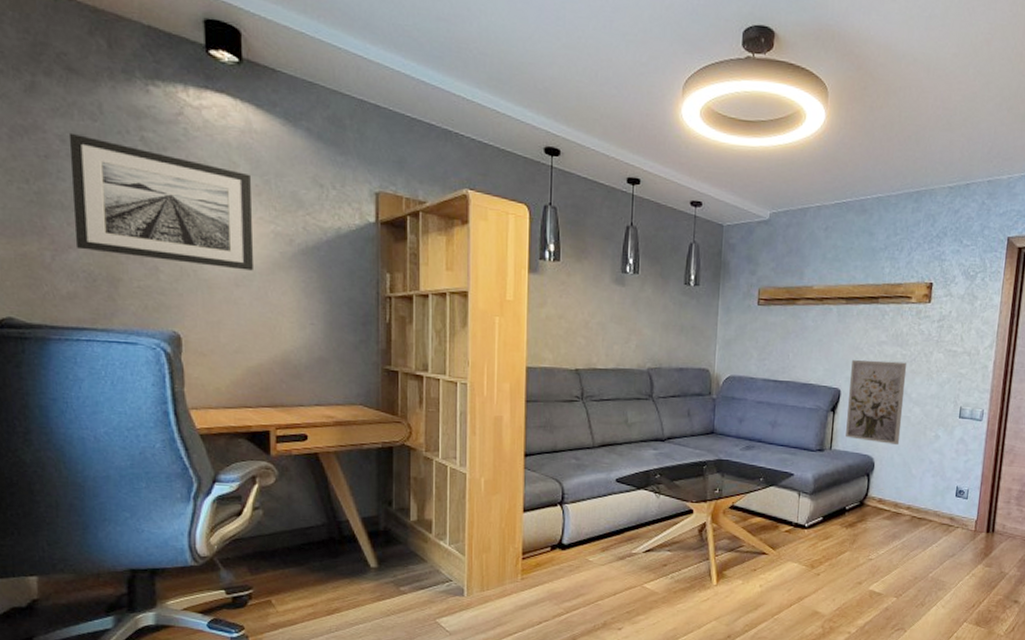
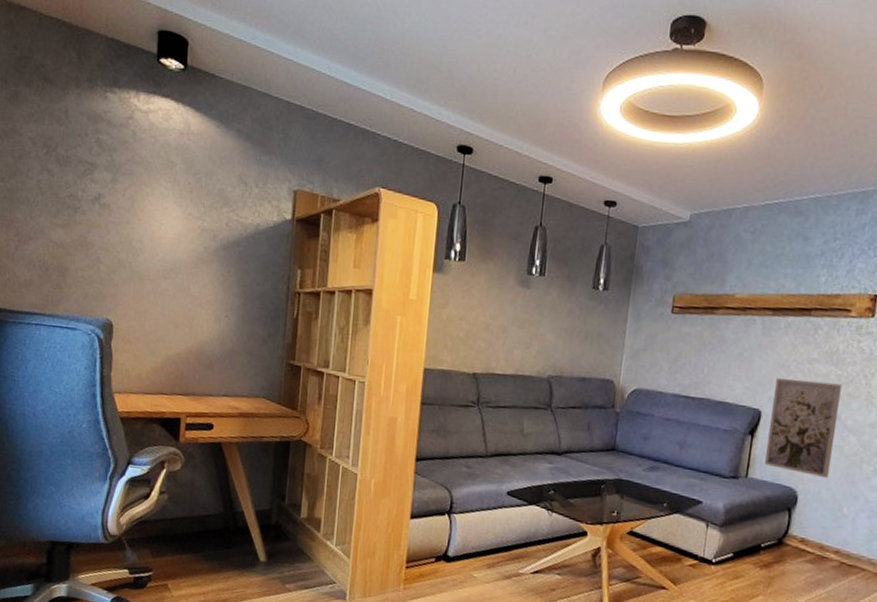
wall art: present [69,132,253,271] -> none [35,136,185,264]

